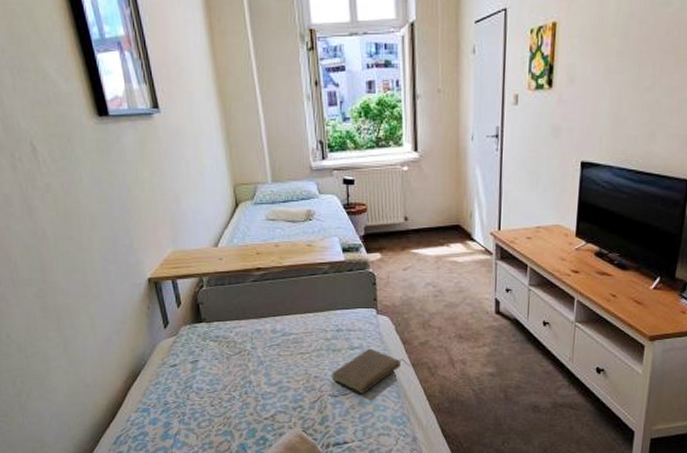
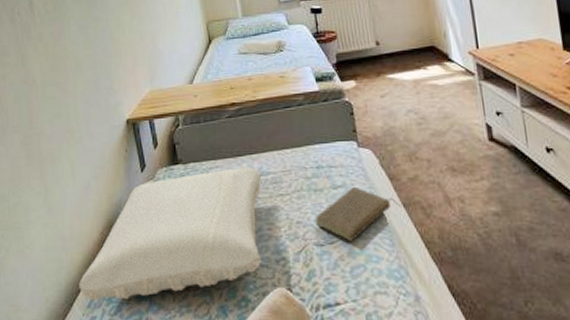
pillow: none [104,328,284,439] -> present [79,167,262,301]

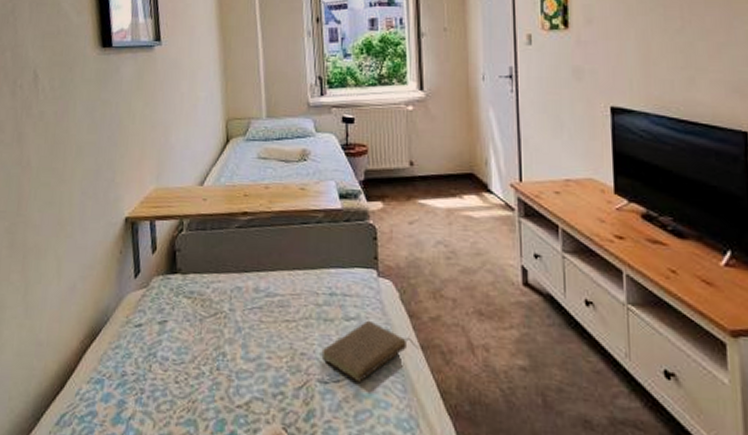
pillow: present [79,167,262,301] -> none [49,285,268,421]

